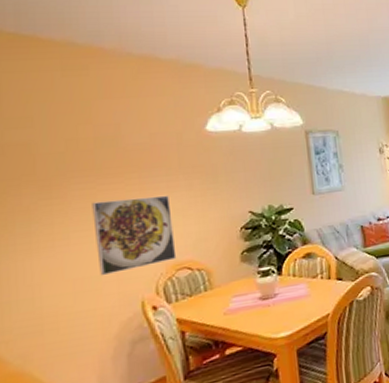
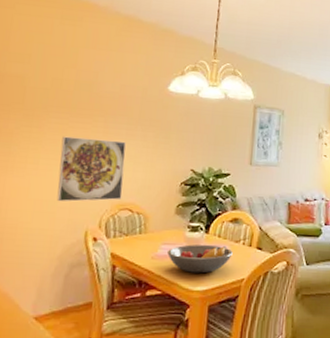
fruit bowl: none [241,283,312,321] -> present [167,244,233,274]

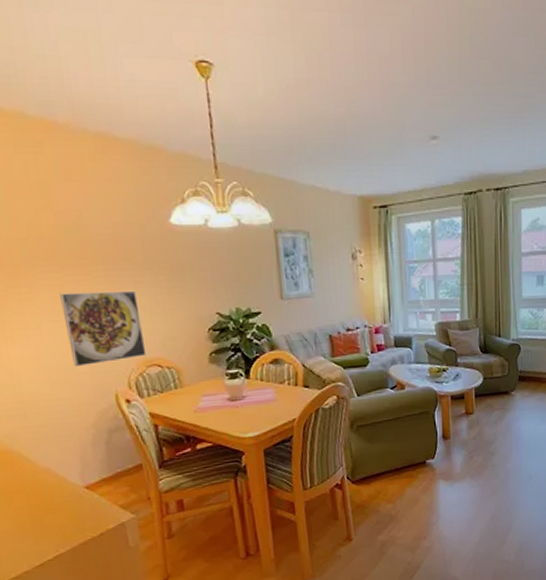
fruit bowl: present [167,244,233,274] -> none [210,388,279,421]

